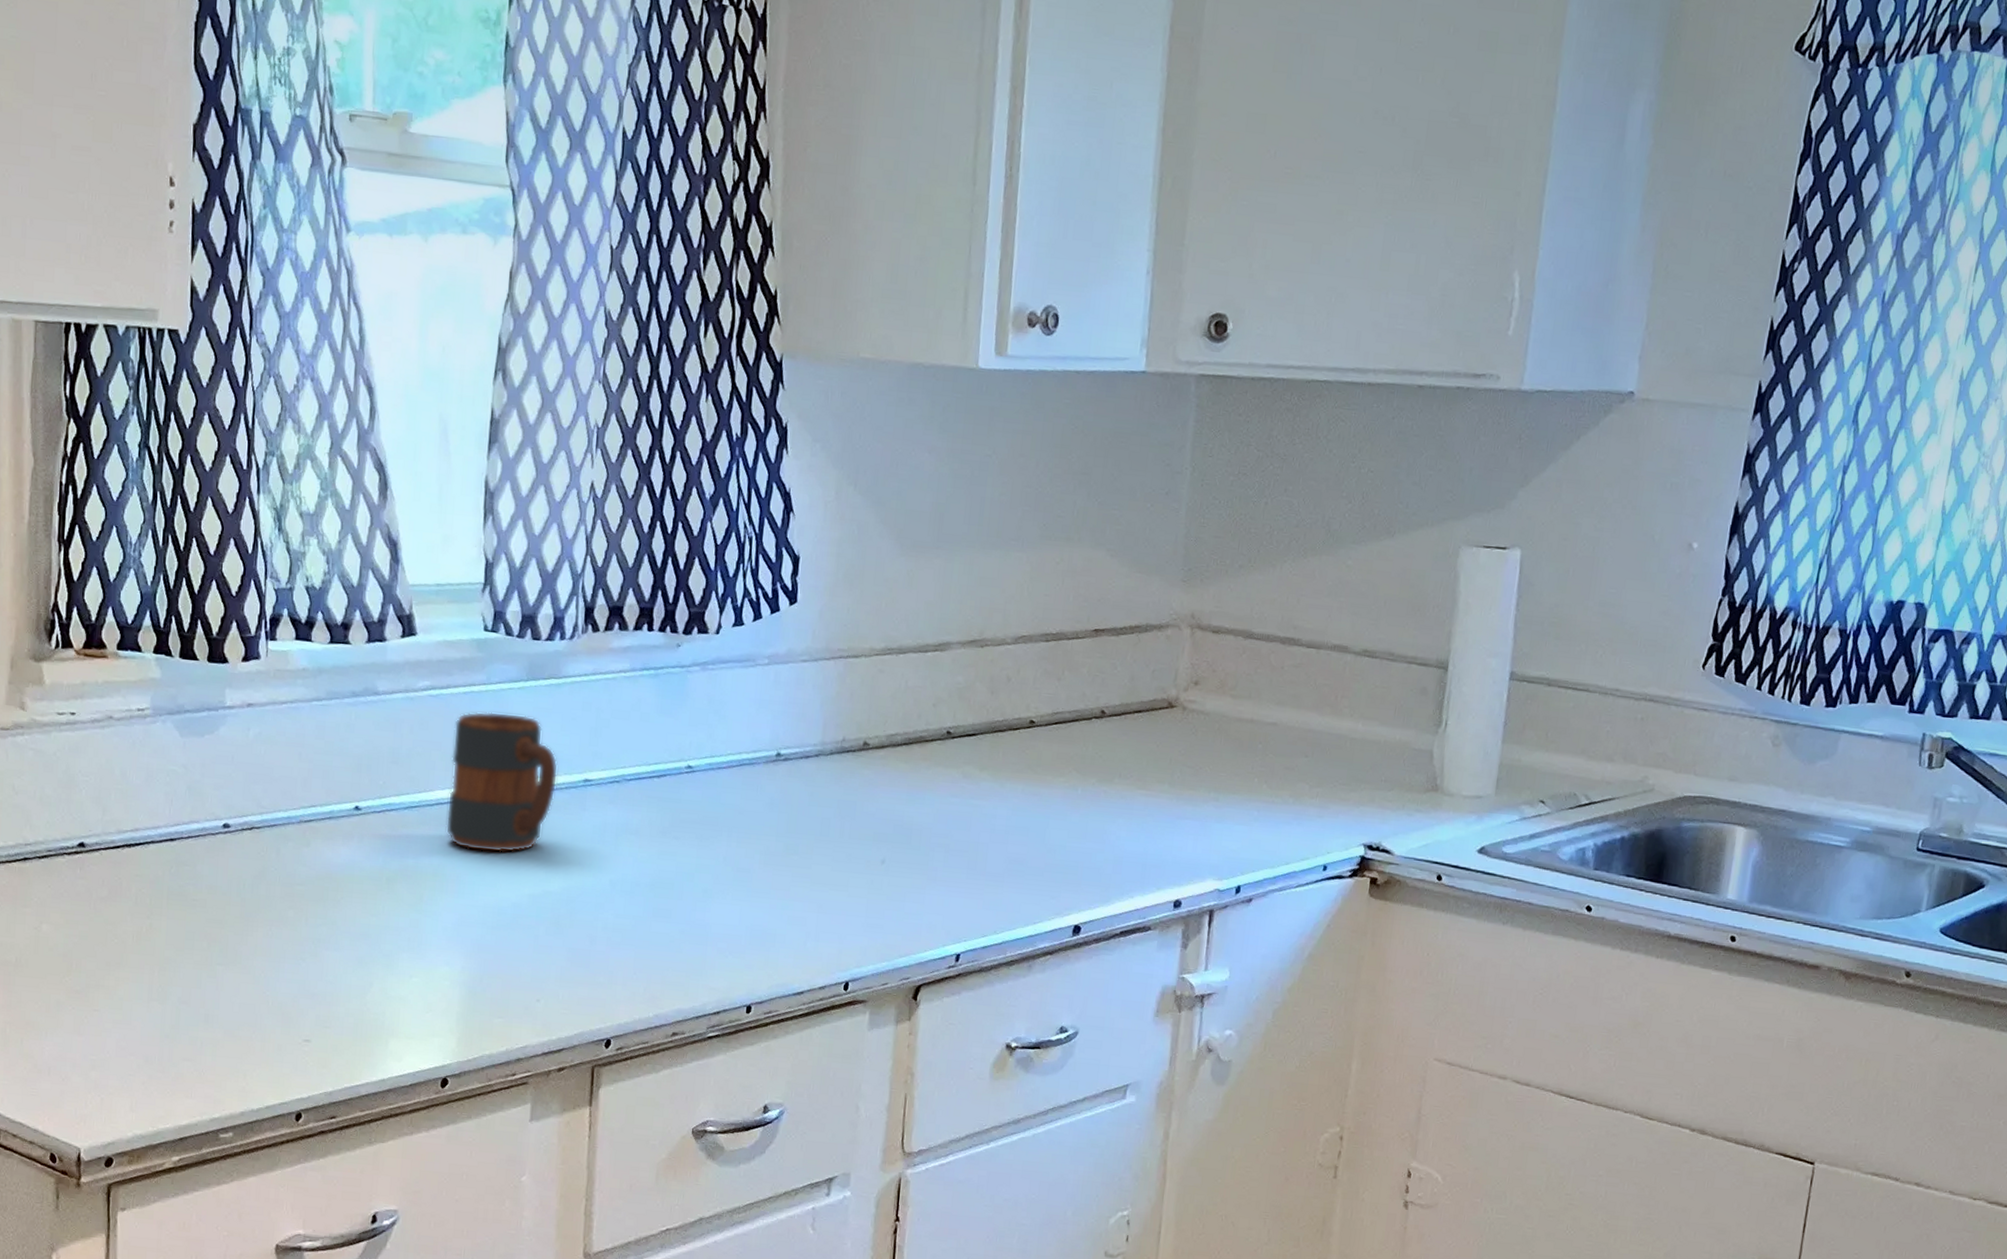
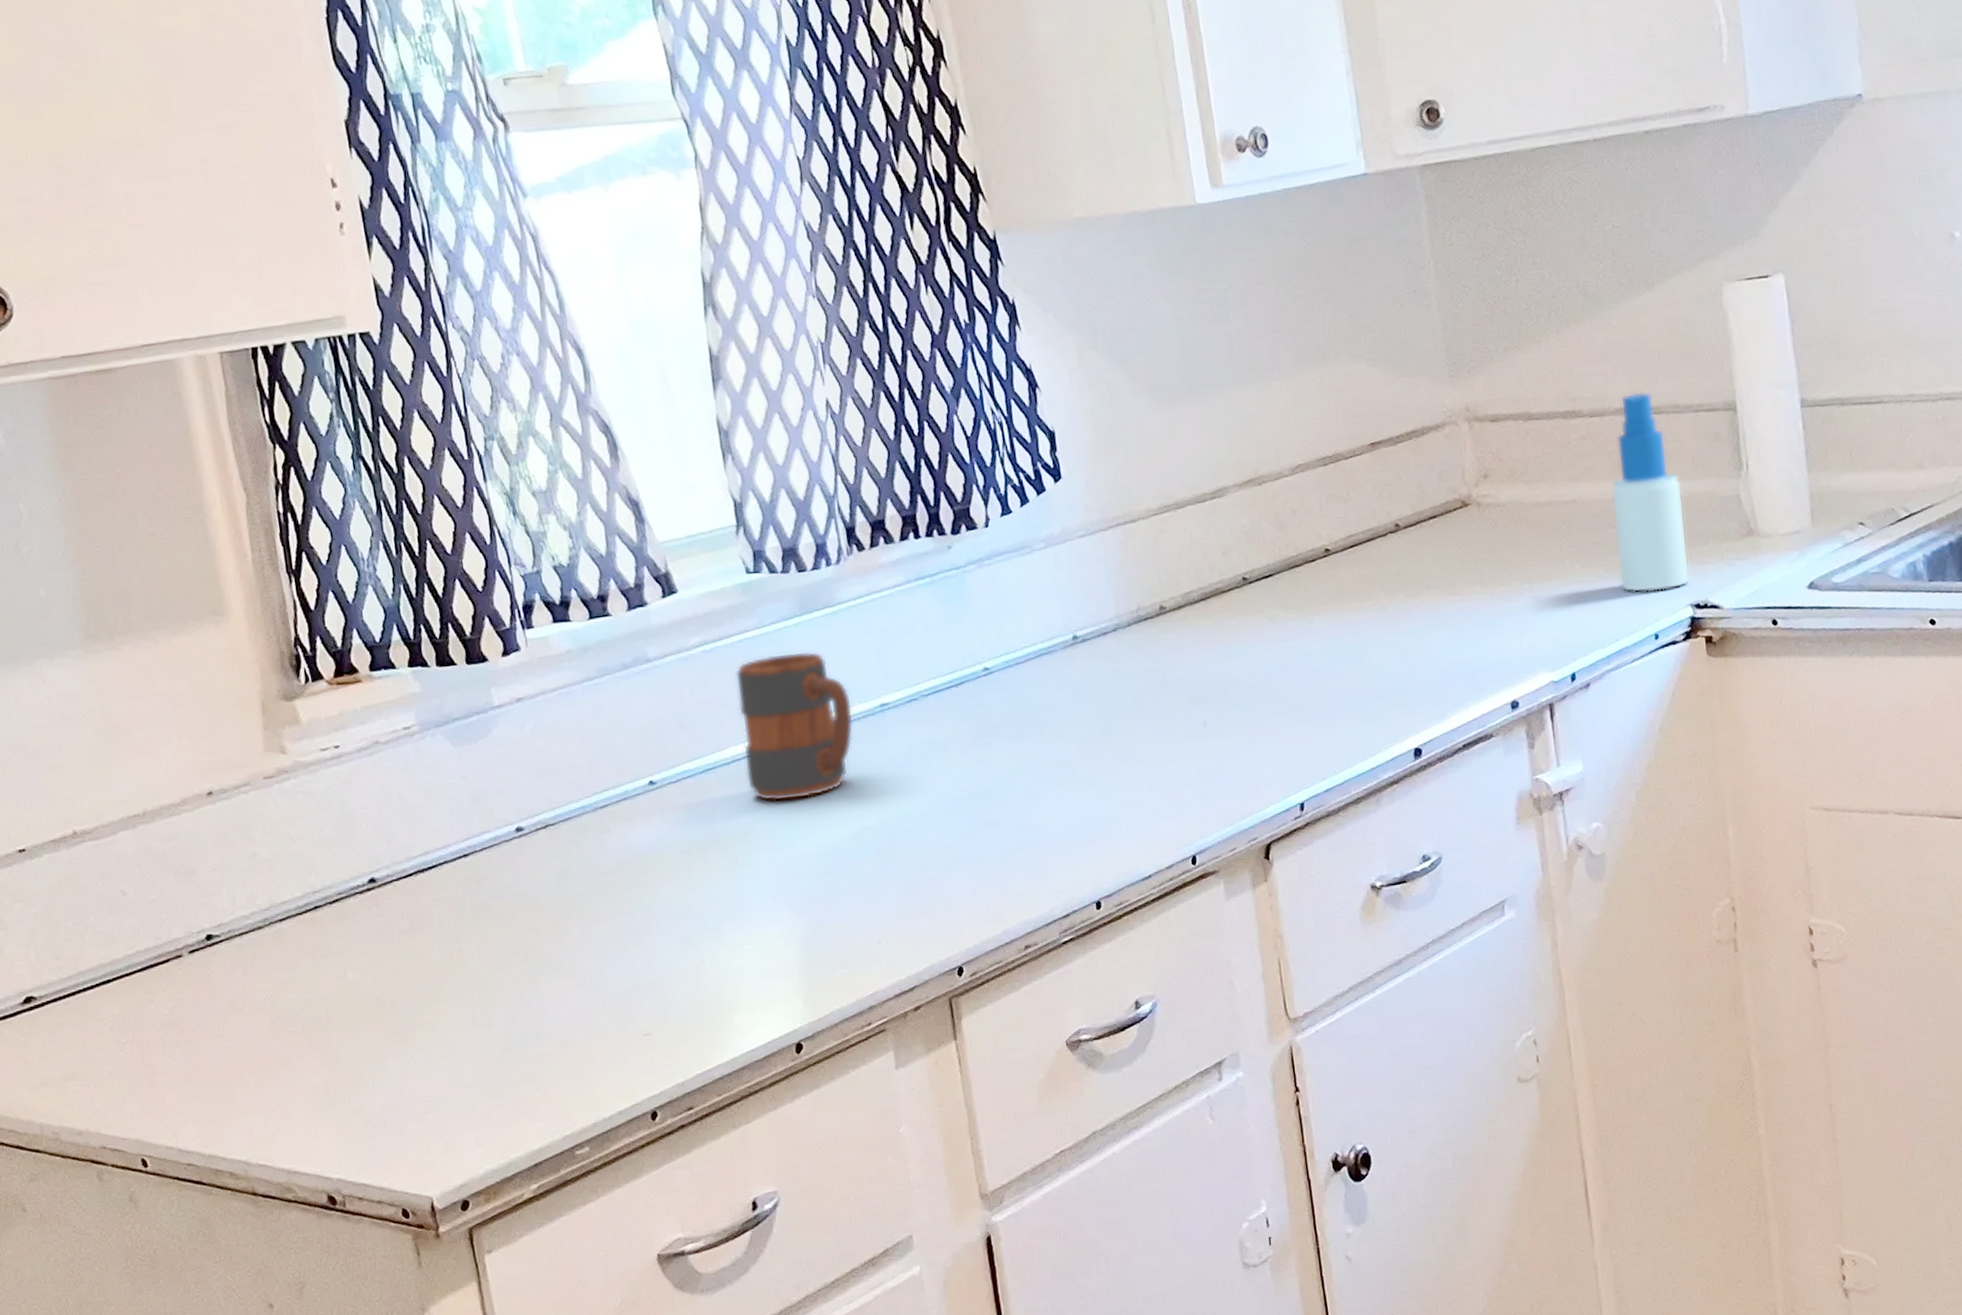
spray bottle: none [1301,632,1380,827] -> present [1611,391,1691,593]

